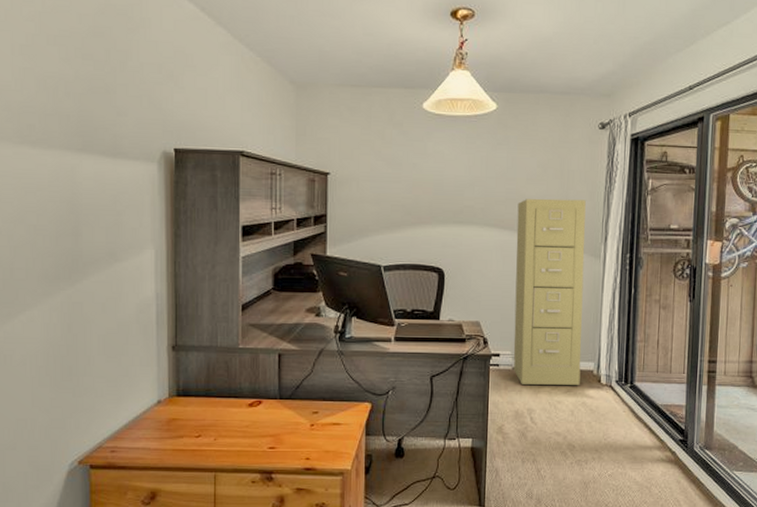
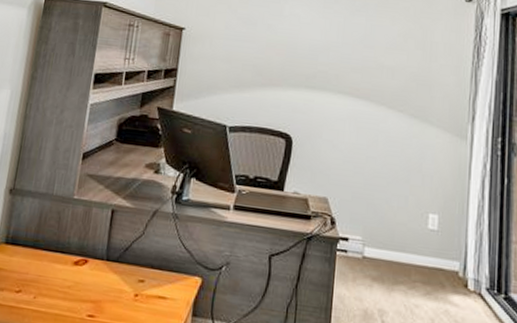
filing cabinet: present [513,198,586,385] -> none [364,68,451,288]

